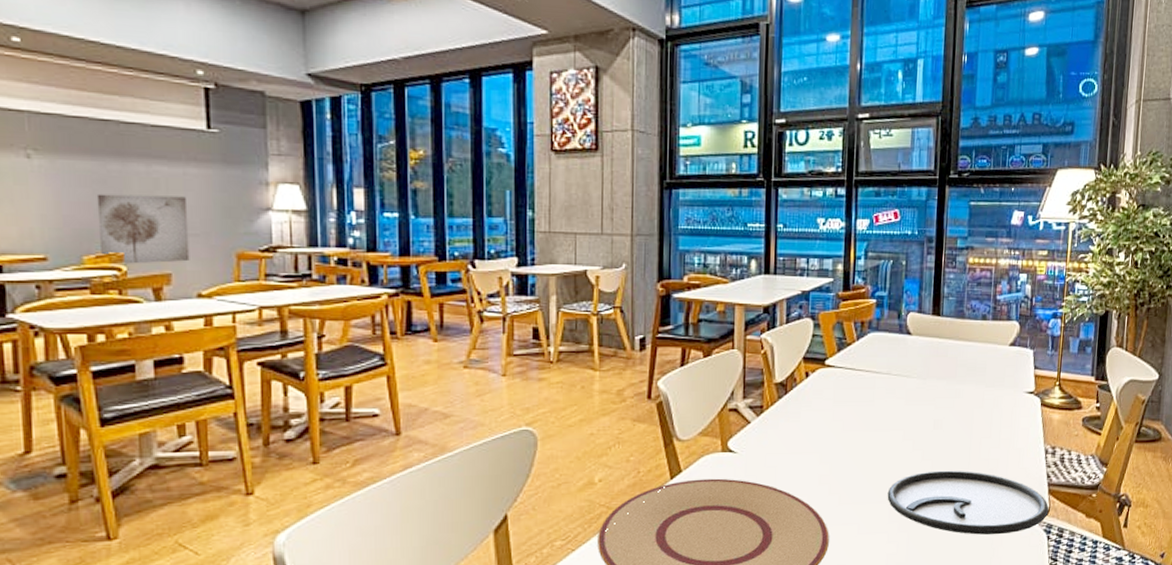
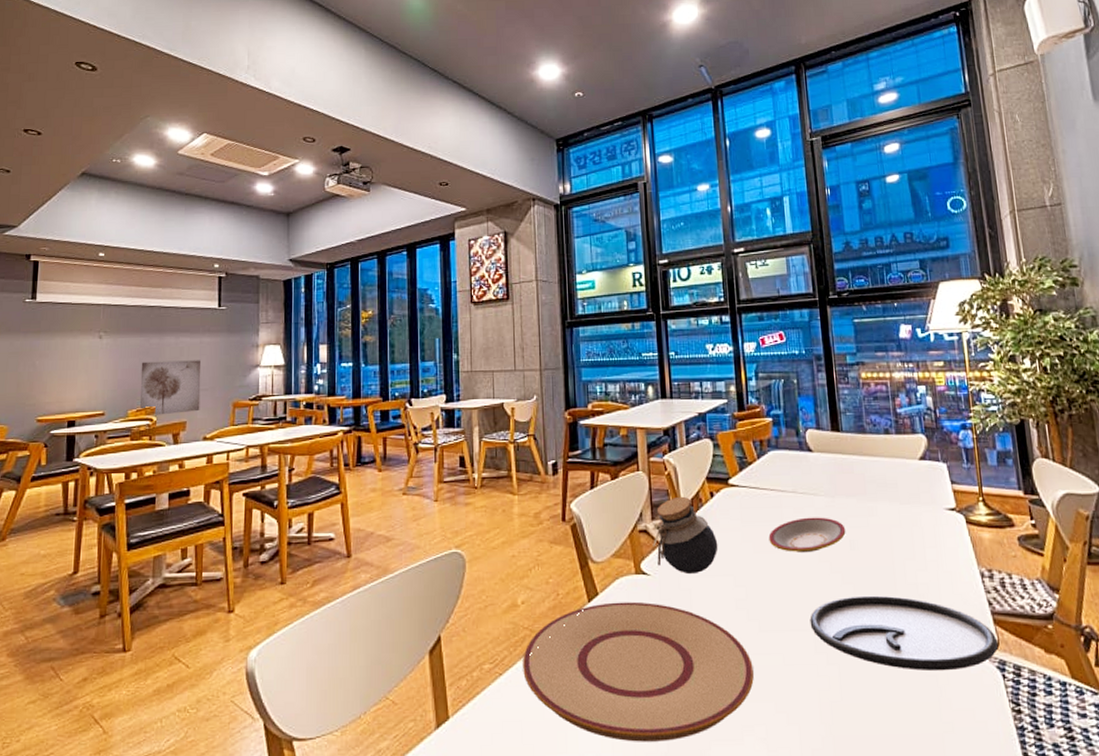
jar: none [742,375,808,452] -> present [653,496,719,575]
plate: none [858,398,932,431] -> present [768,517,846,552]

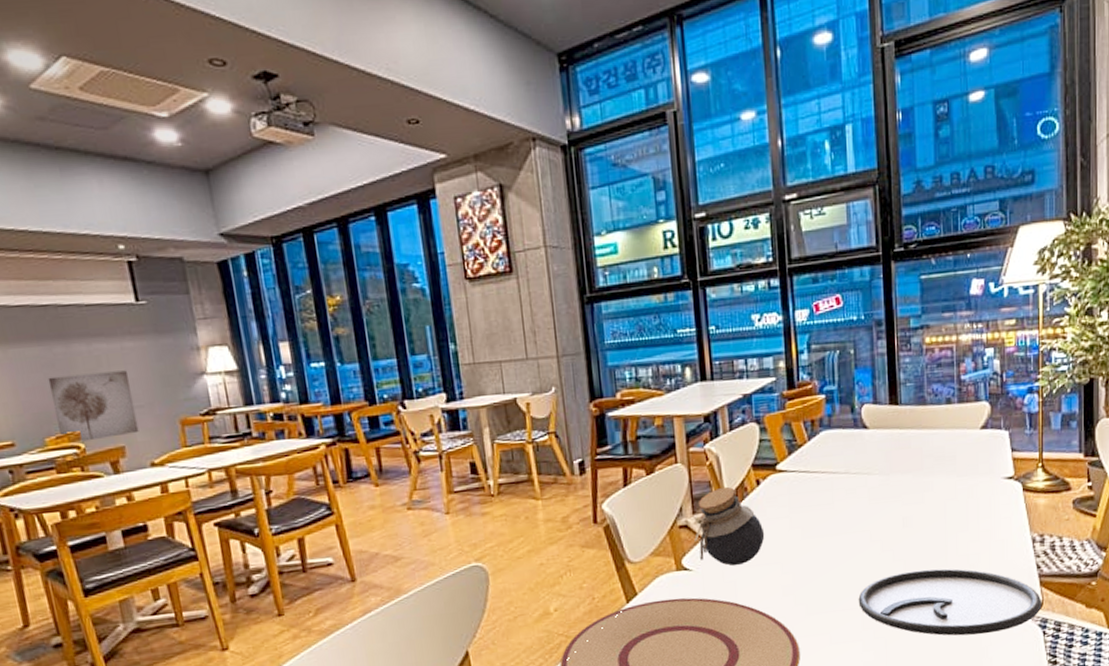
plate: present [768,517,846,552] -> none [818,496,899,535]

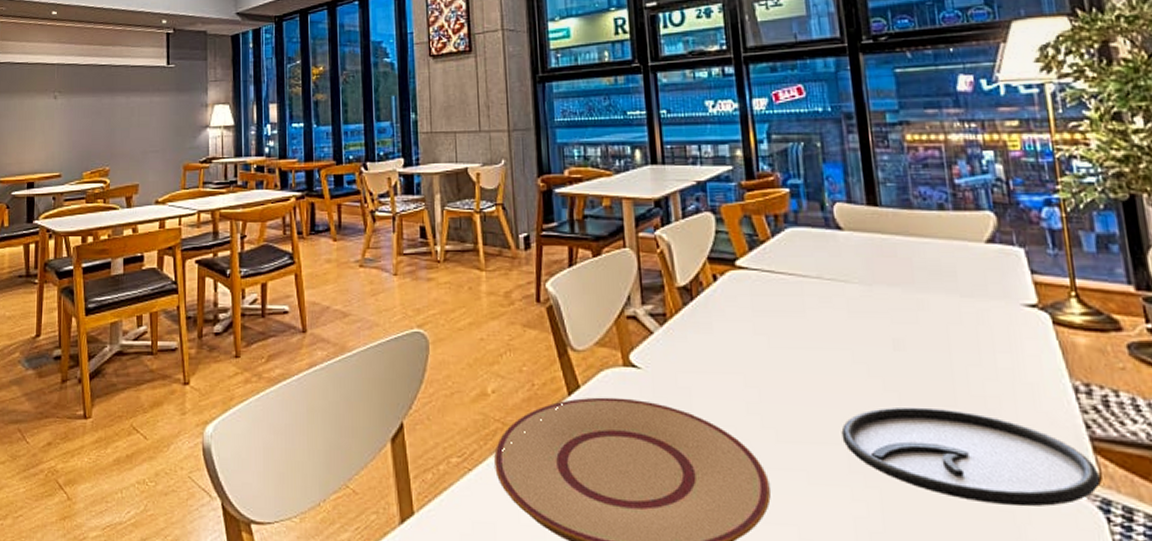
wall art: present [48,370,139,442] -> none [94,120,152,178]
jar: present [694,486,765,566] -> none [643,278,724,370]

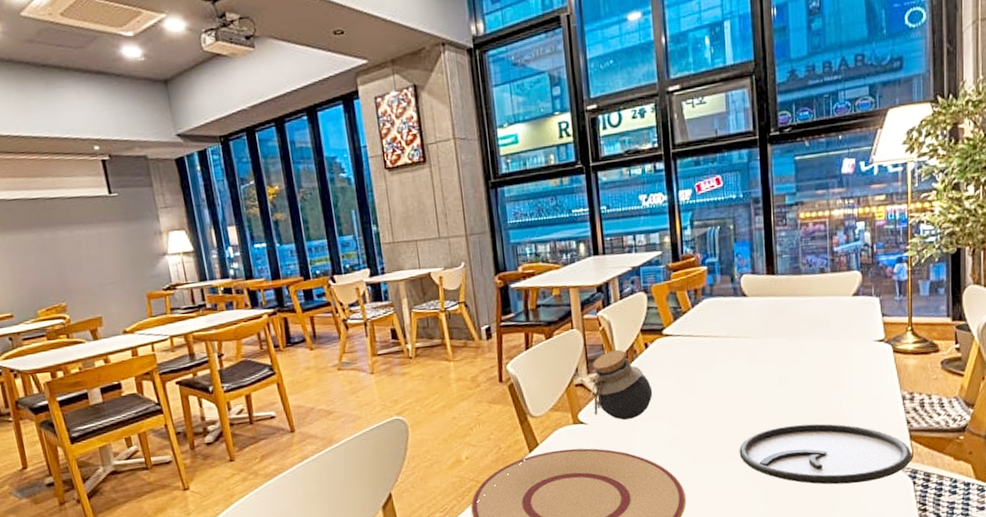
jar: none [643,278,724,370] -> present [589,349,653,421]

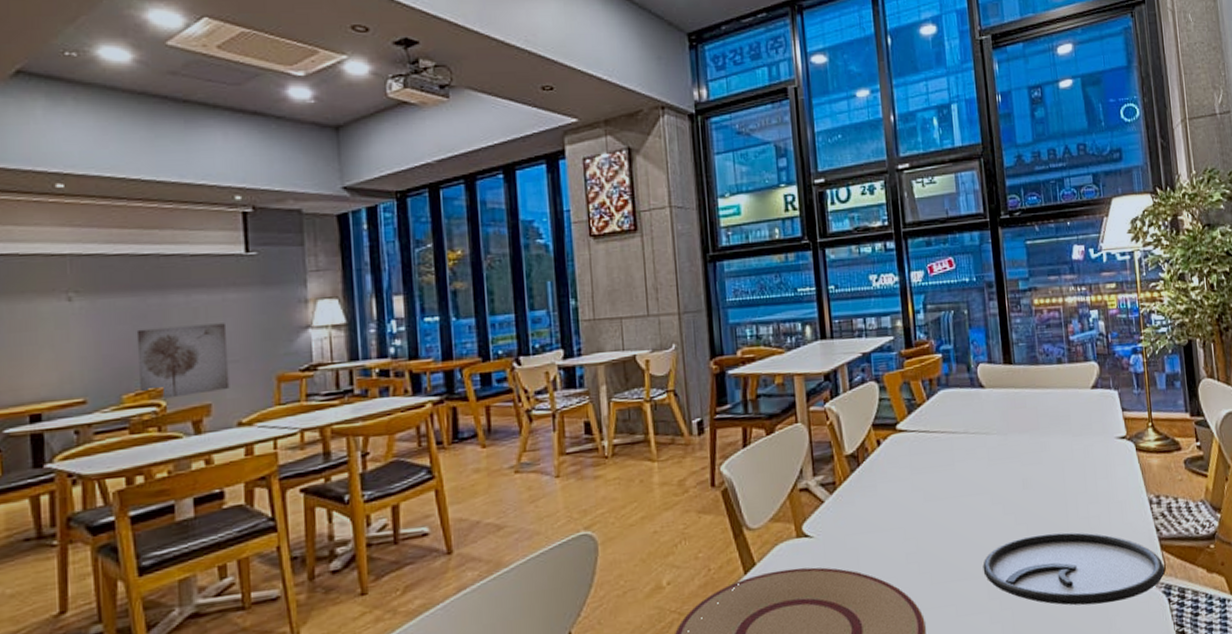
wall art: none [39,252,113,313] -> present [136,323,230,399]
jar: present [589,349,653,421] -> none [815,447,887,532]

